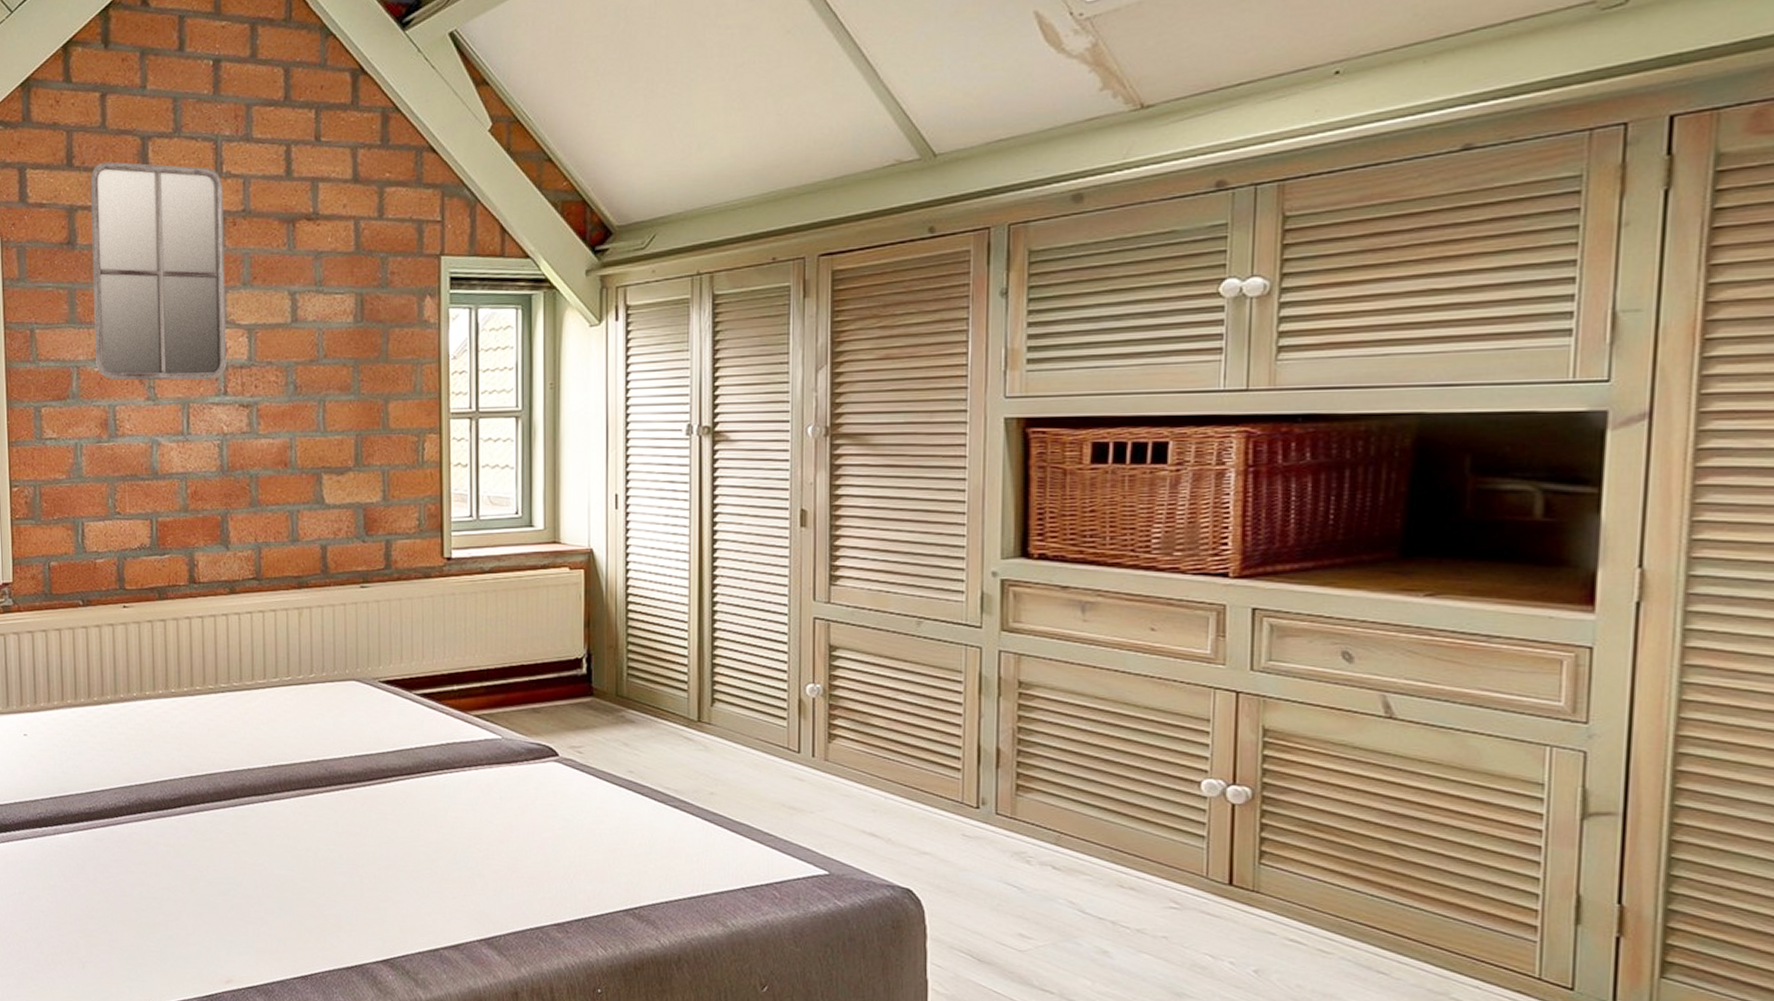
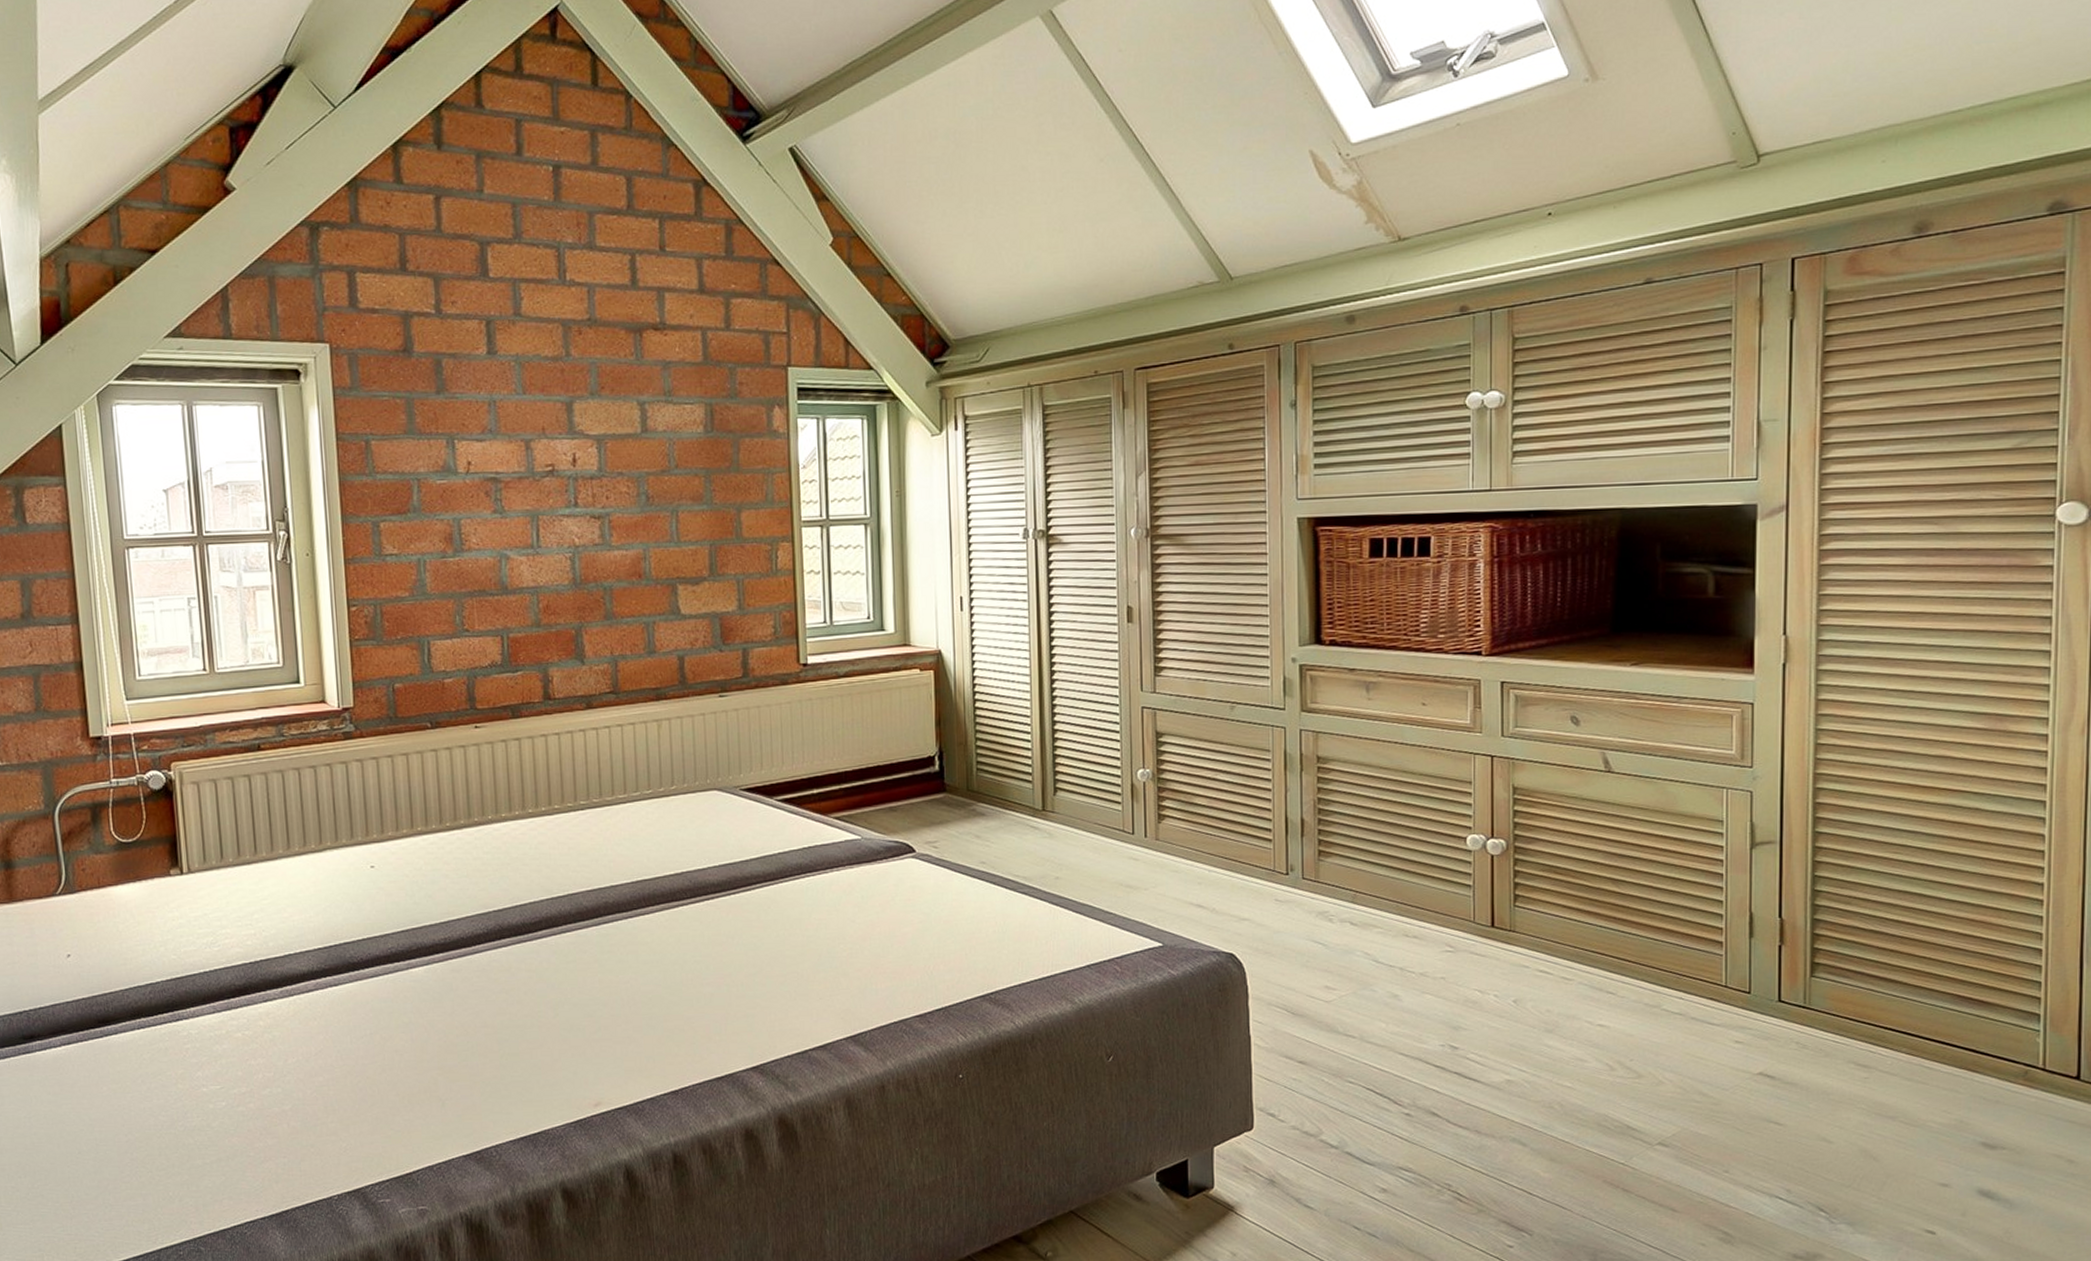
home mirror: present [90,161,227,381] -> none [426,266,577,493]

